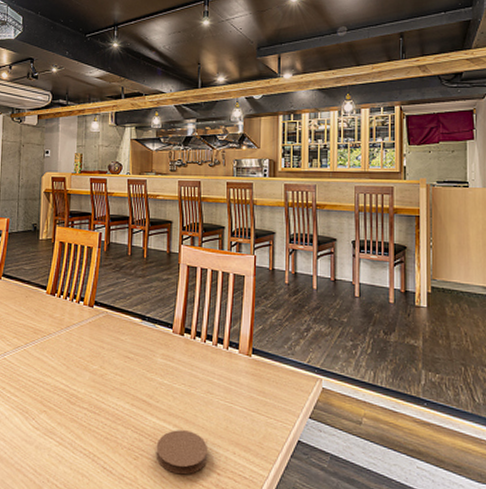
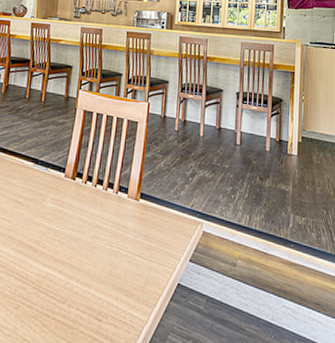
coaster: present [156,430,208,475] -> none [38,276,92,323]

